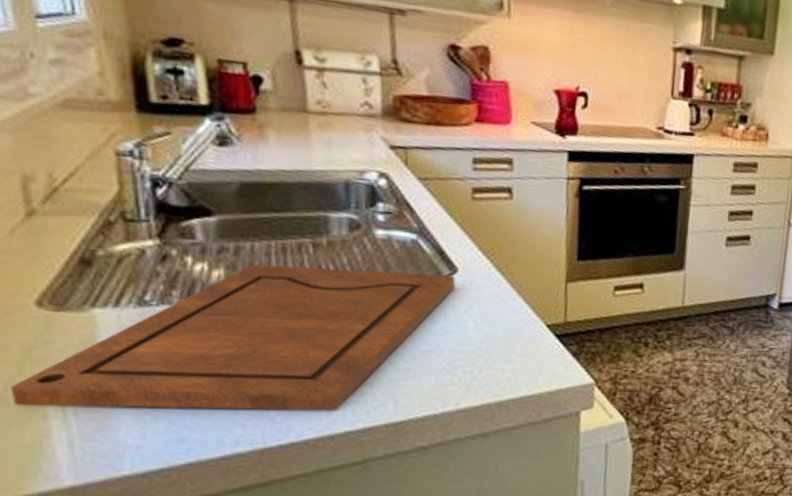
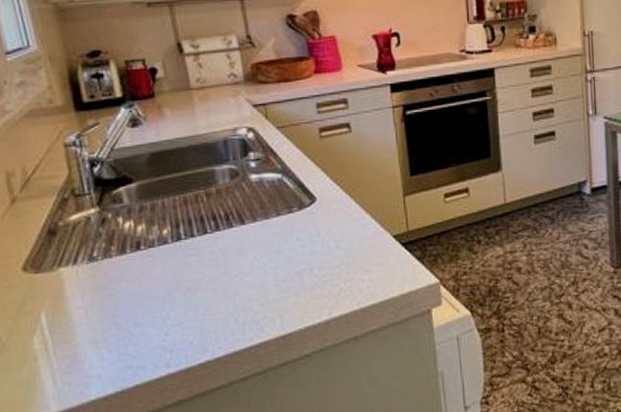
cutting board: present [11,264,455,412] -> none [11,204,316,351]

